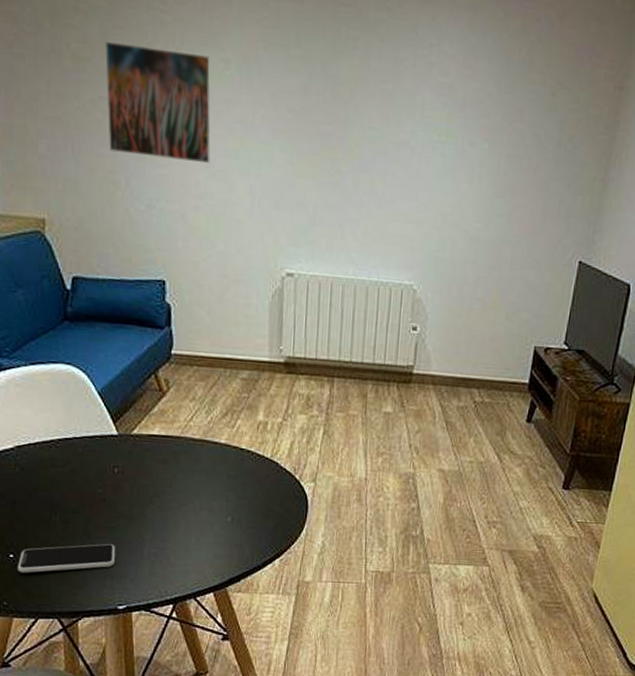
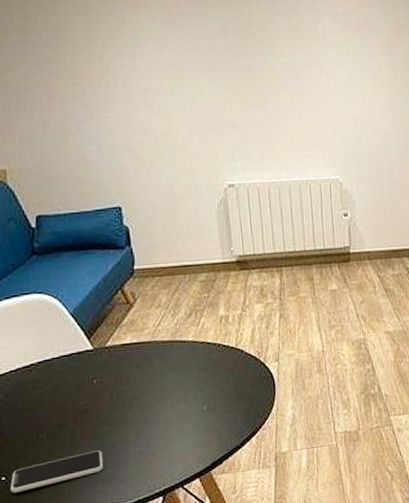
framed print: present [105,41,211,164] -> none [45,14,149,105]

